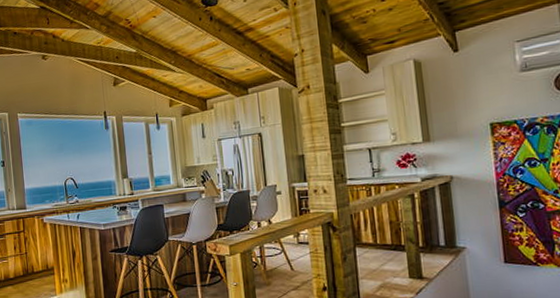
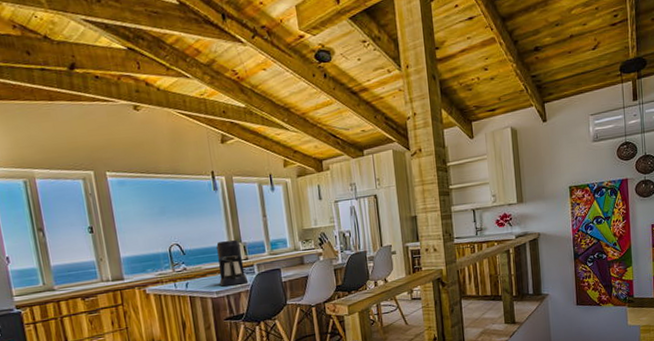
coffee maker: none [105,175,133,220] -> present [215,239,249,287]

